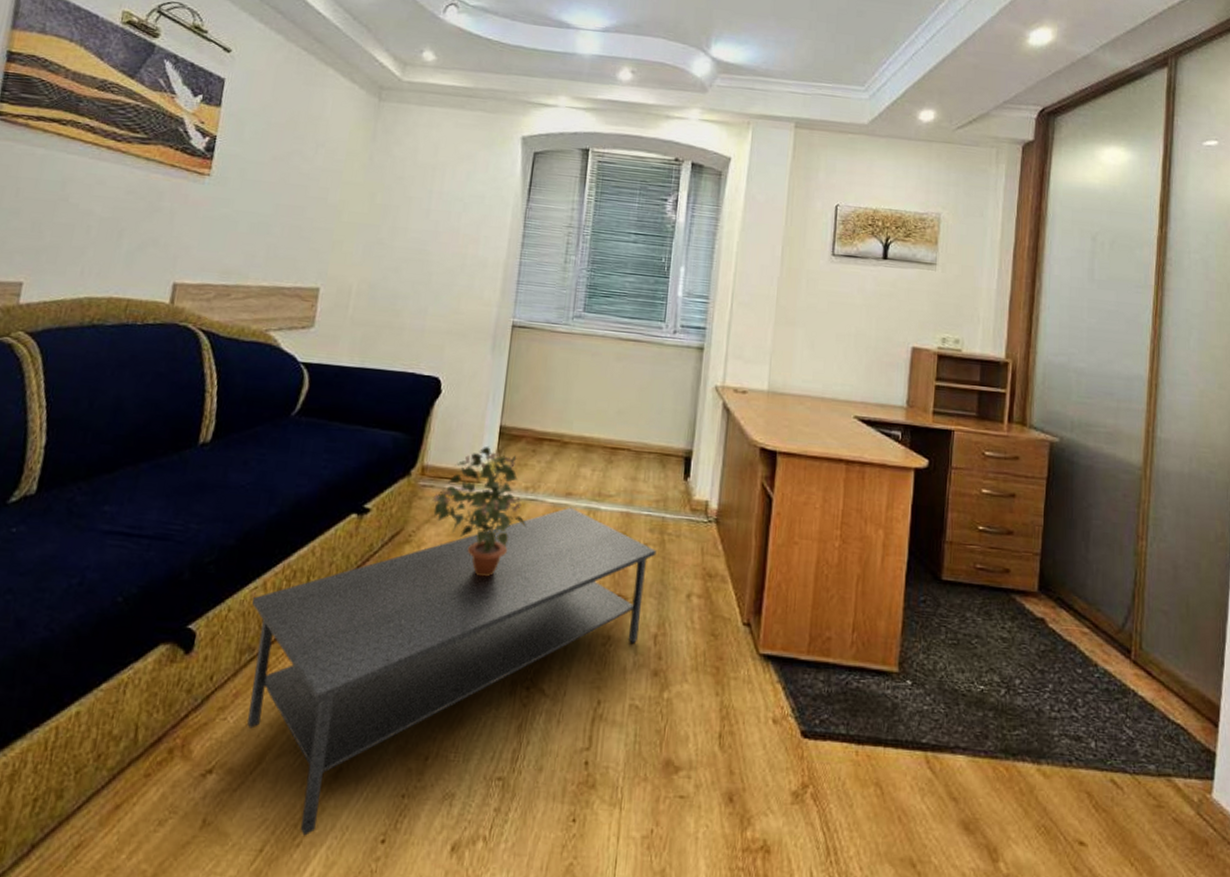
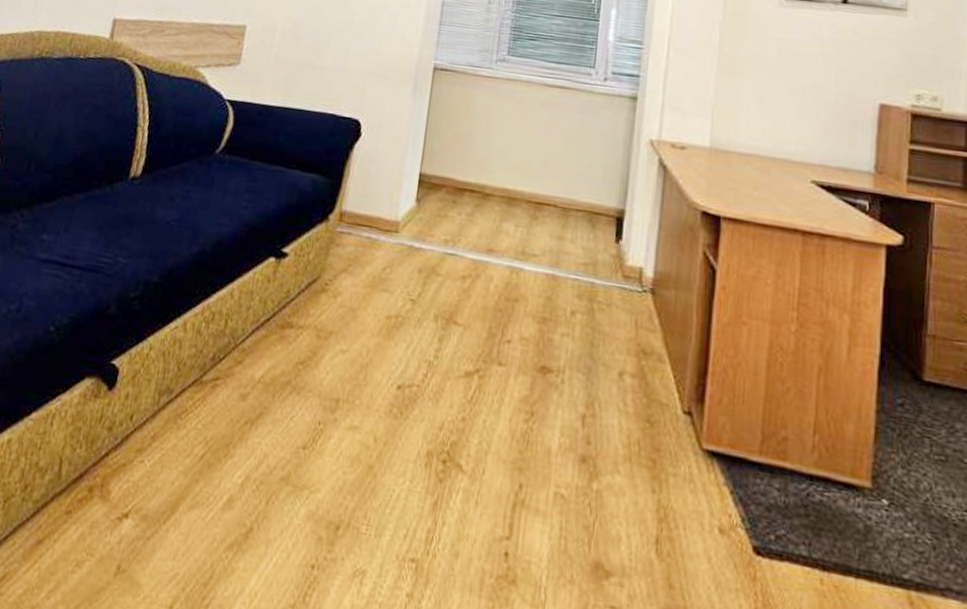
coffee table: present [247,507,657,836] -> none [163,264,585,598]
potted plant: present [432,447,526,577] -> none [349,194,445,335]

